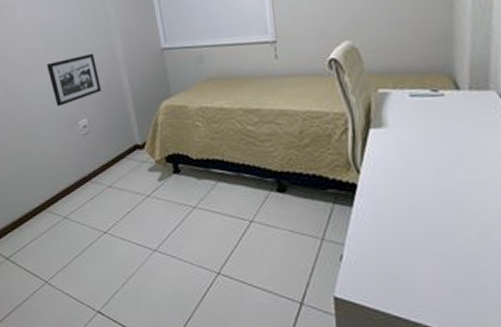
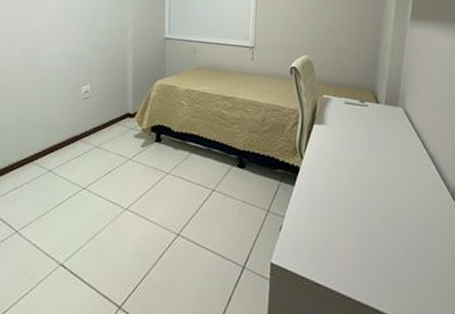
picture frame: present [46,53,102,107] -> none [64,32,109,72]

